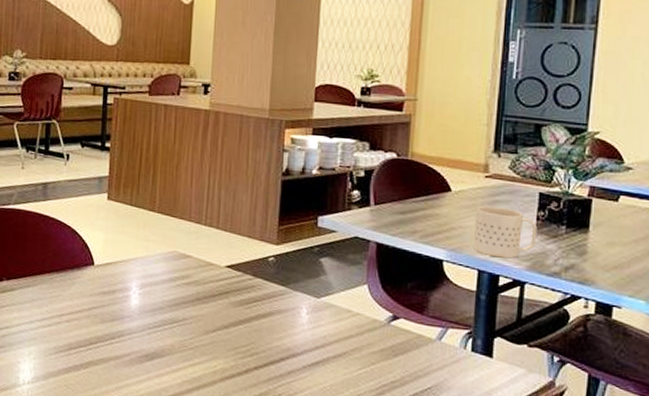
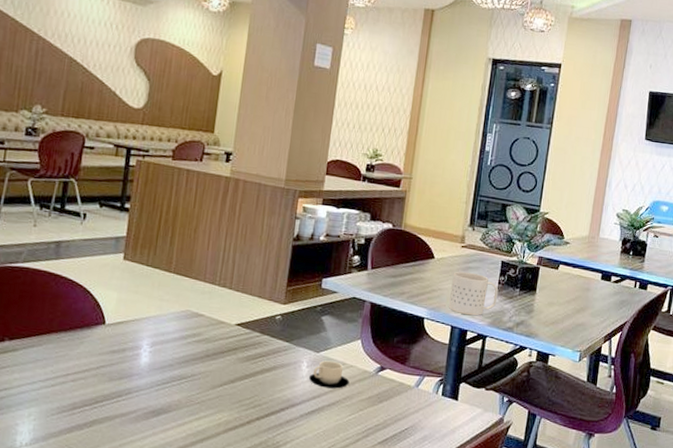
cup: none [309,307,357,339] -> present [308,360,350,389]

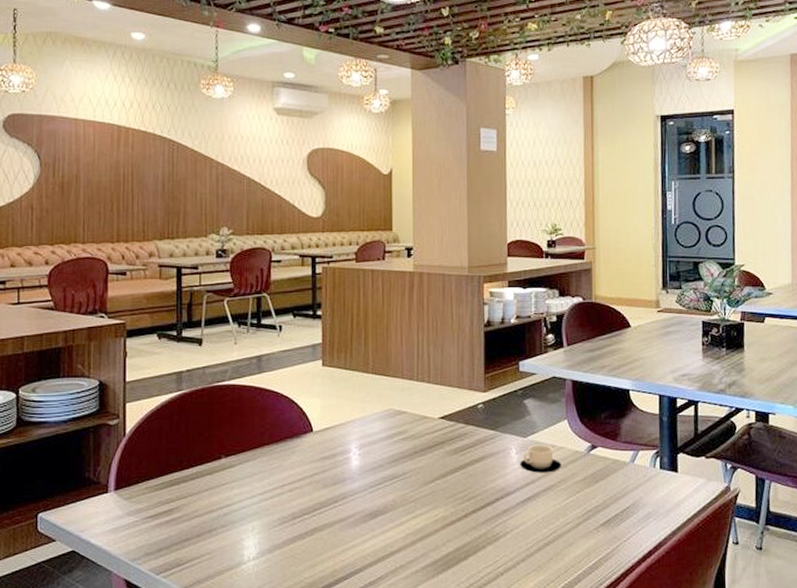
mug: present [448,271,499,316] -> none [652,337,704,382]

